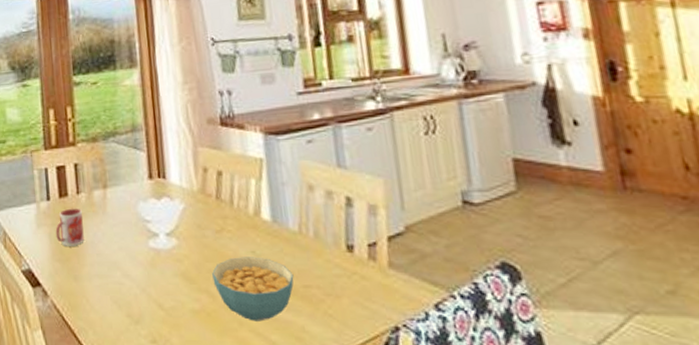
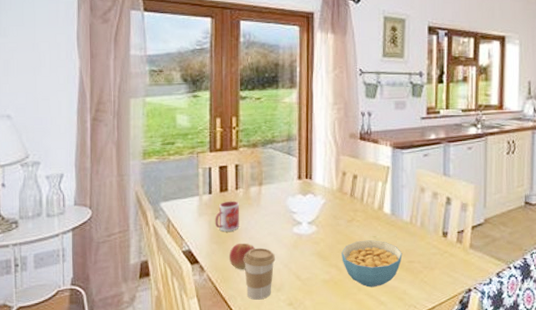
apple: none [75,260,105,294] -> present [229,243,255,269]
coffee cup: none [92,266,131,335] -> present [244,248,276,300]

